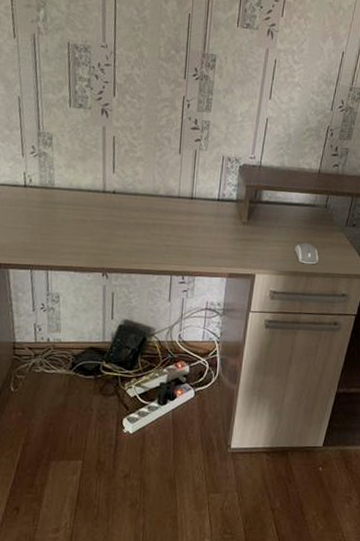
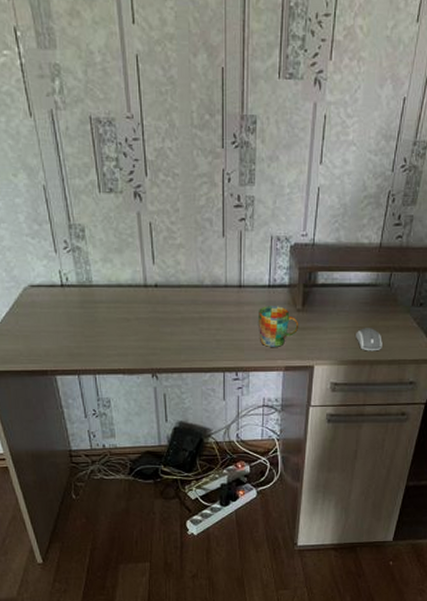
mug: none [206,217,244,255] -> present [259,306,299,347]

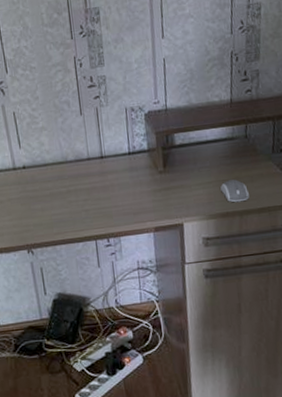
mug: present [259,306,299,347] -> none [122,170,163,211]

